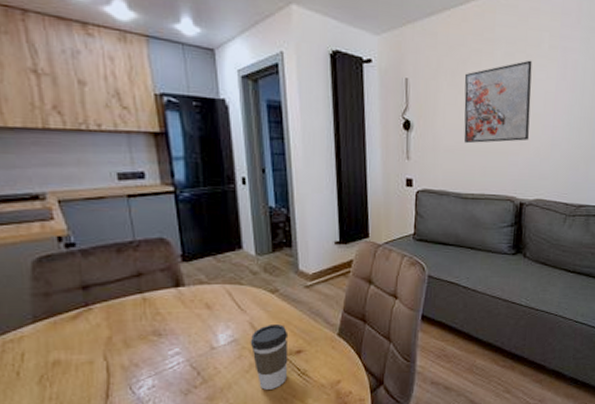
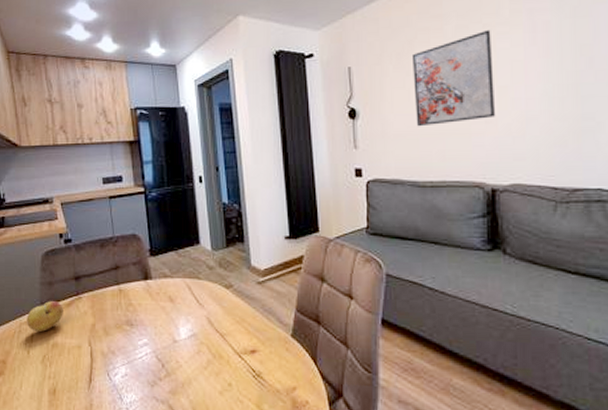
fruit: none [13,314,67,350] -> present [27,301,63,332]
coffee cup: present [250,324,289,390] -> none [207,321,243,390]

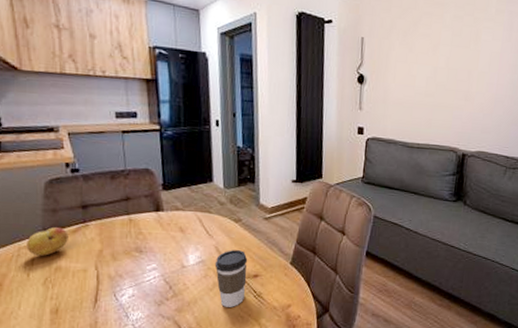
coffee cup: none [207,321,243,390] -> present [214,250,248,307]
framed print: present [411,29,496,127] -> none [412,23,480,98]

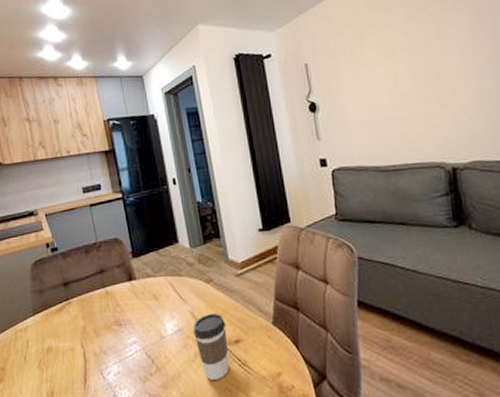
fruit: present [26,227,68,256] -> none [21,308,55,338]

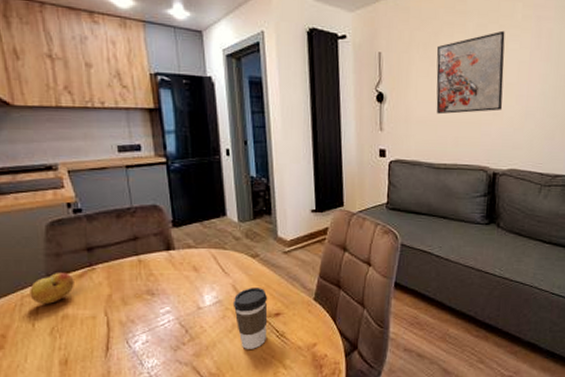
fruit: none [21,308,55,338] -> present [30,273,74,304]
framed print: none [364,16,450,115] -> present [436,30,505,115]

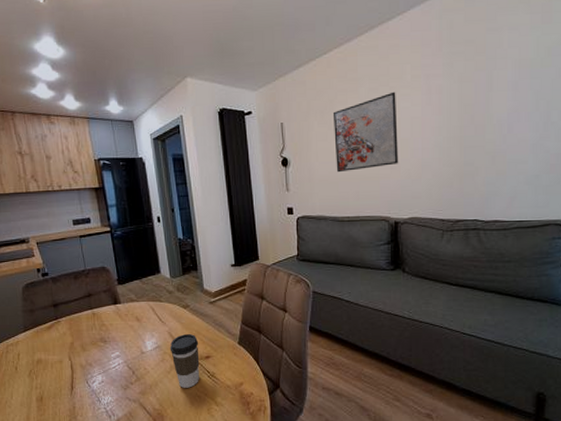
fruit: present [30,273,74,304] -> none [12,325,45,351]

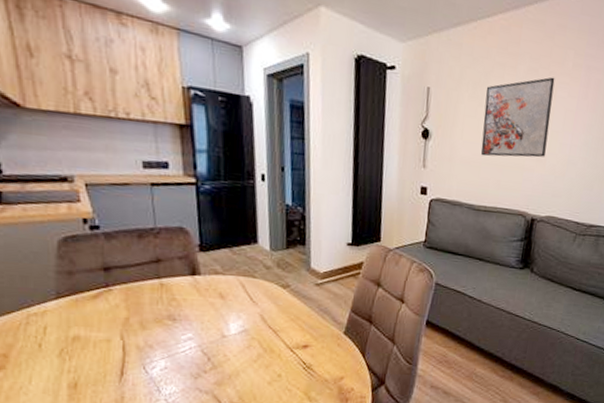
coffee cup: present [169,334,200,388] -> none [259,318,297,380]

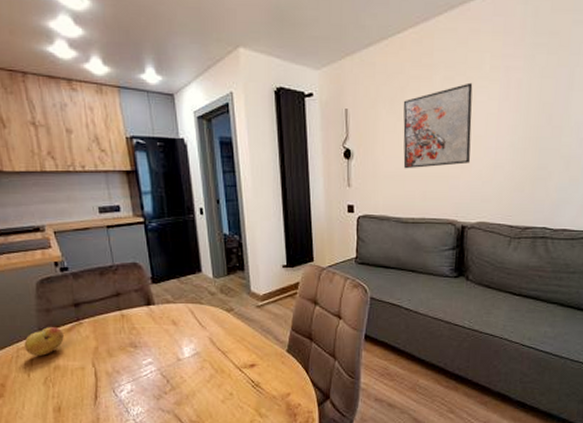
fruit: none [37,292,88,324] -> present [24,327,64,356]

